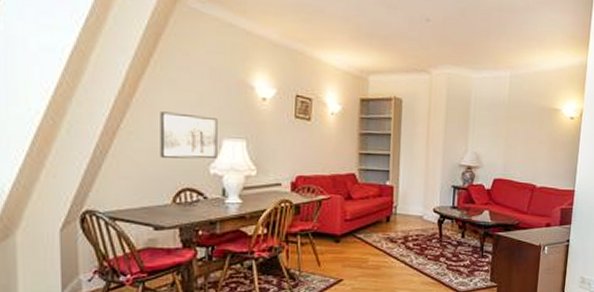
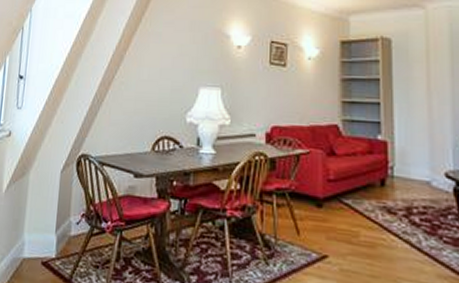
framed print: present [160,111,218,159] -> none [144,63,196,108]

